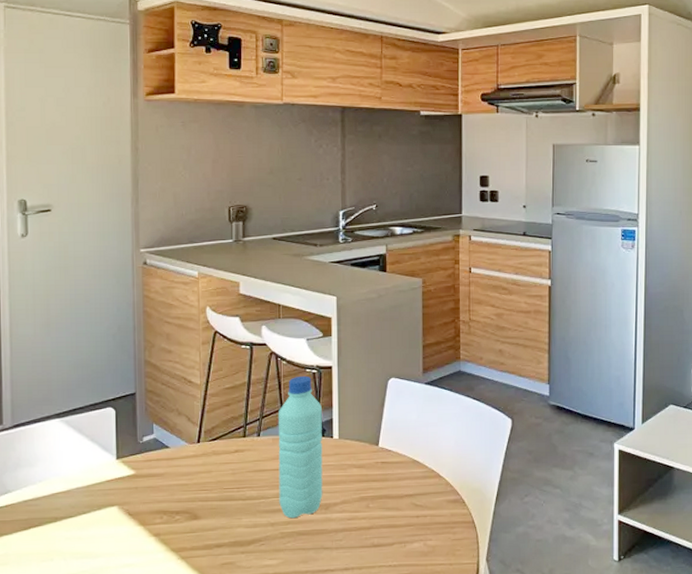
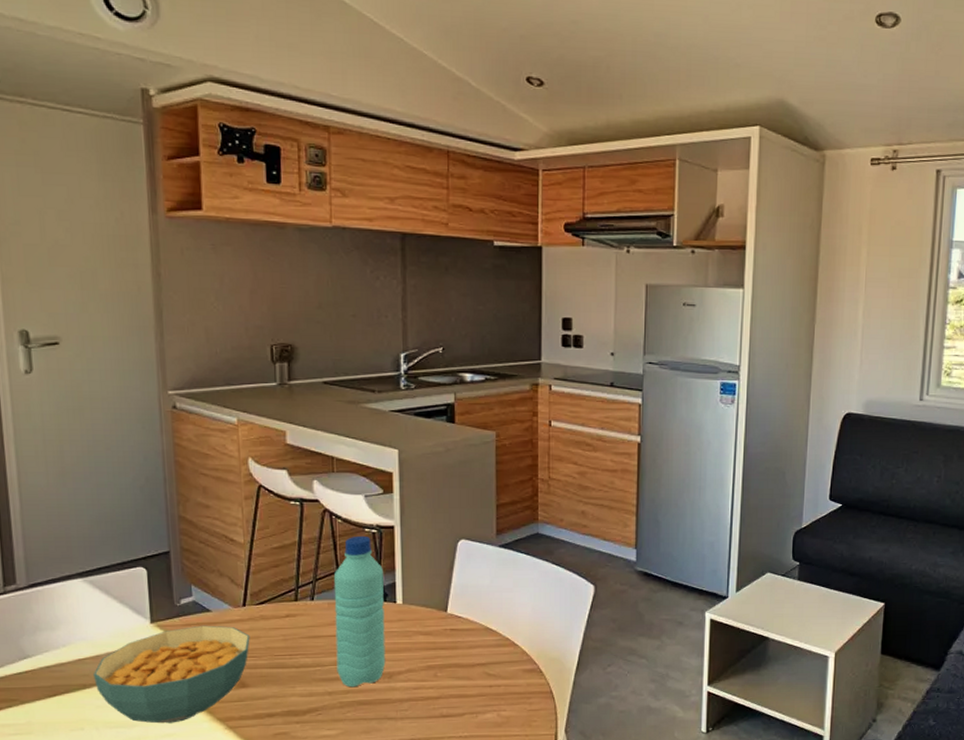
cereal bowl: none [64,460,203,554] -> present [92,625,250,724]

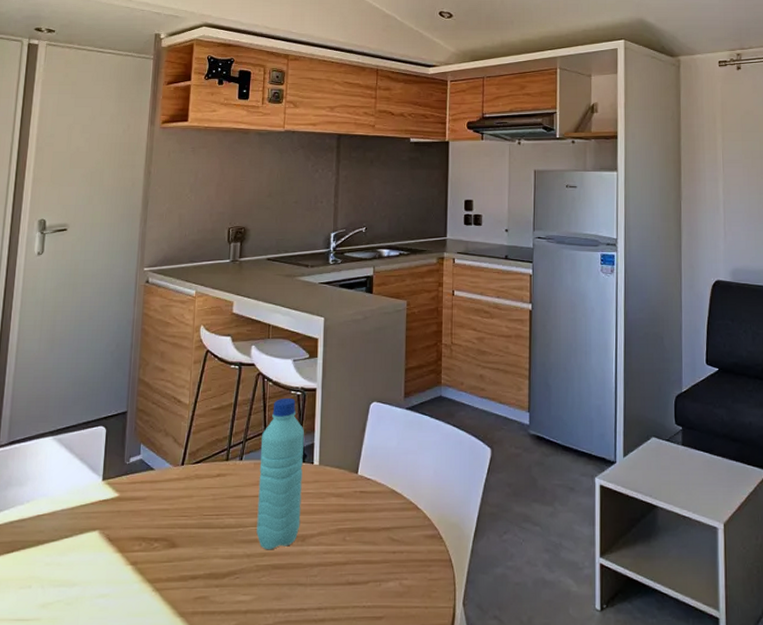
cereal bowl: present [92,625,250,724] -> none [47,483,184,583]

